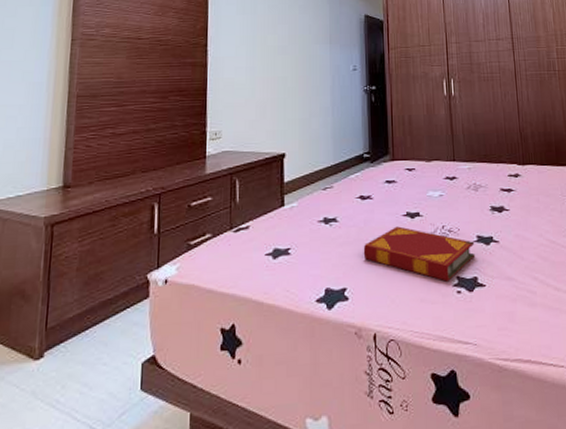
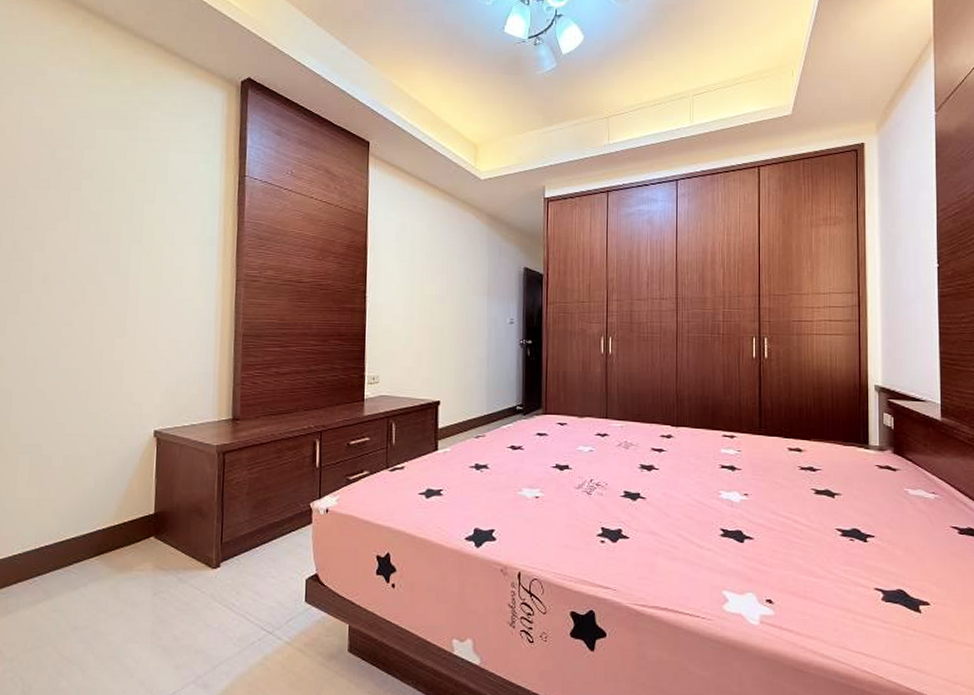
hardback book: present [363,226,476,282] -> none [512,477,622,531]

